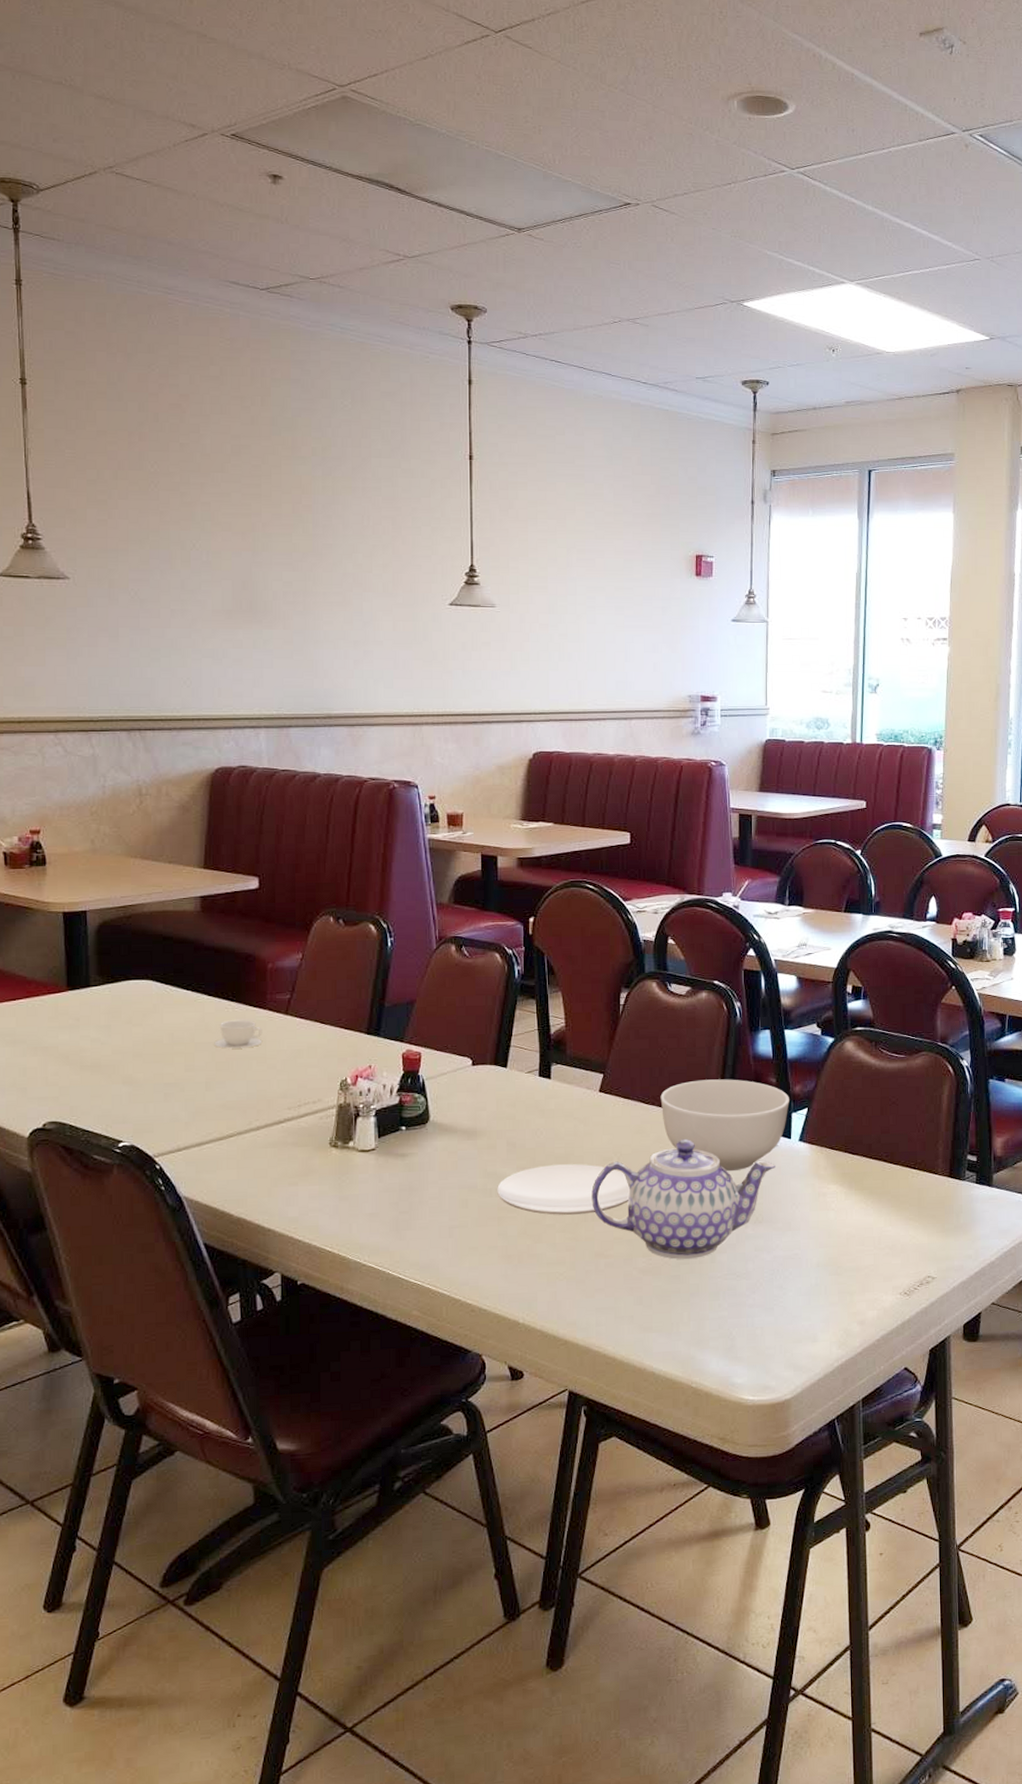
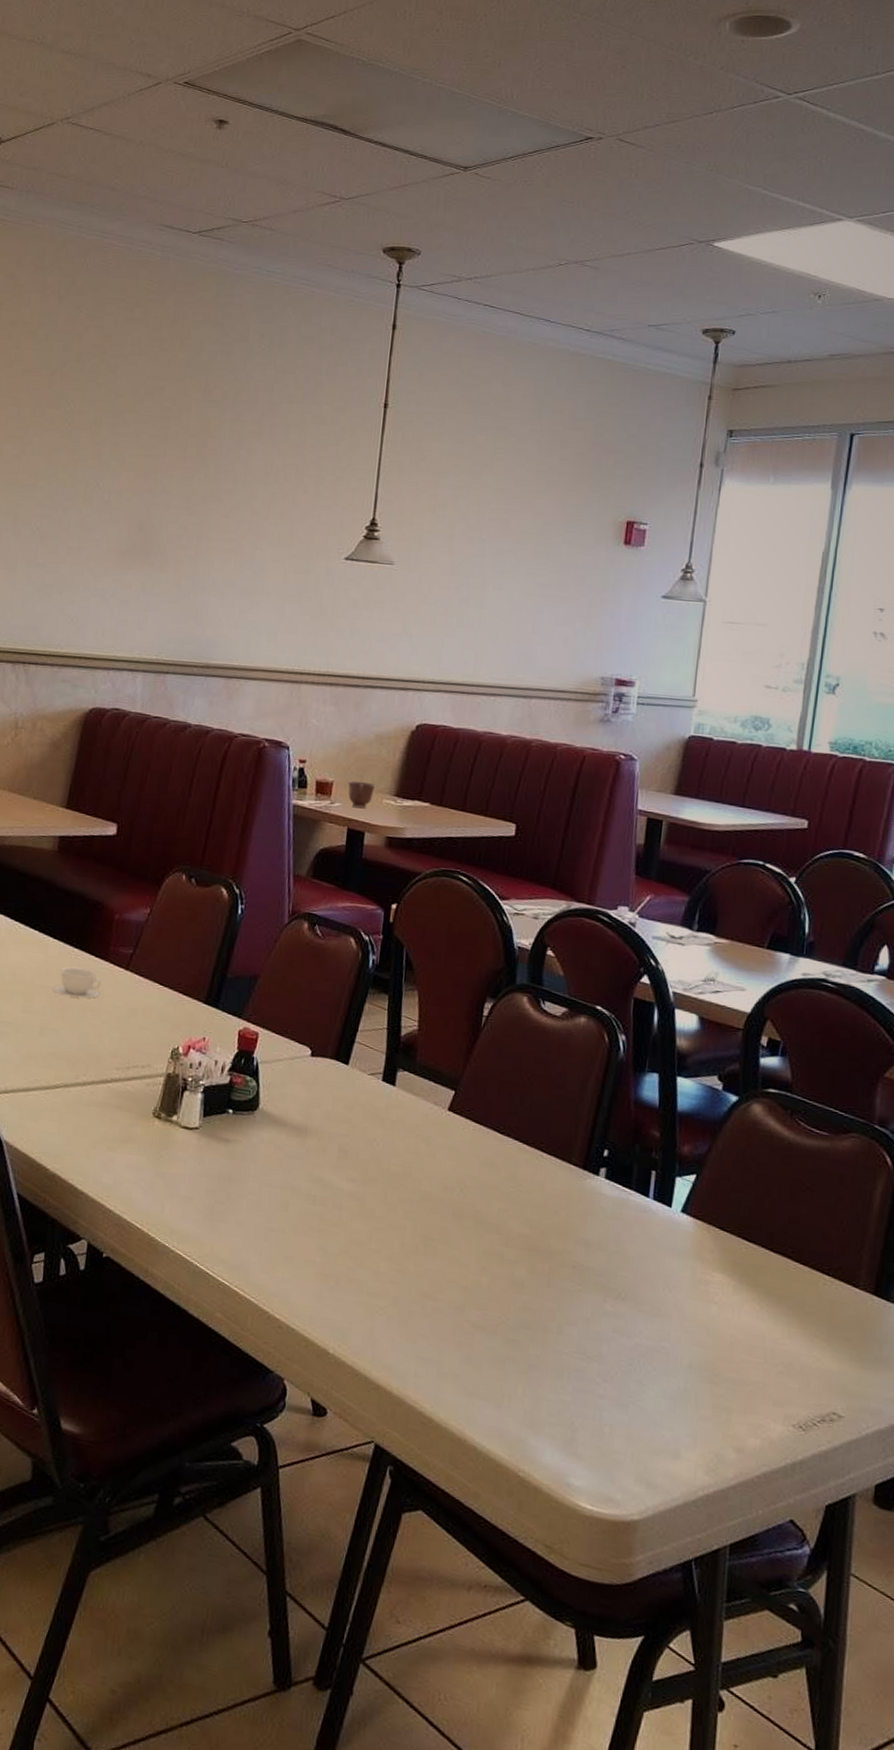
teacup: none [476,810,504,835] -> present [347,780,377,809]
plate: present [497,1164,630,1215] -> none [321,1181,471,1247]
teapot: present [591,1139,775,1260] -> none [425,1182,649,1326]
bowl: present [660,1079,789,1172] -> none [517,1117,674,1233]

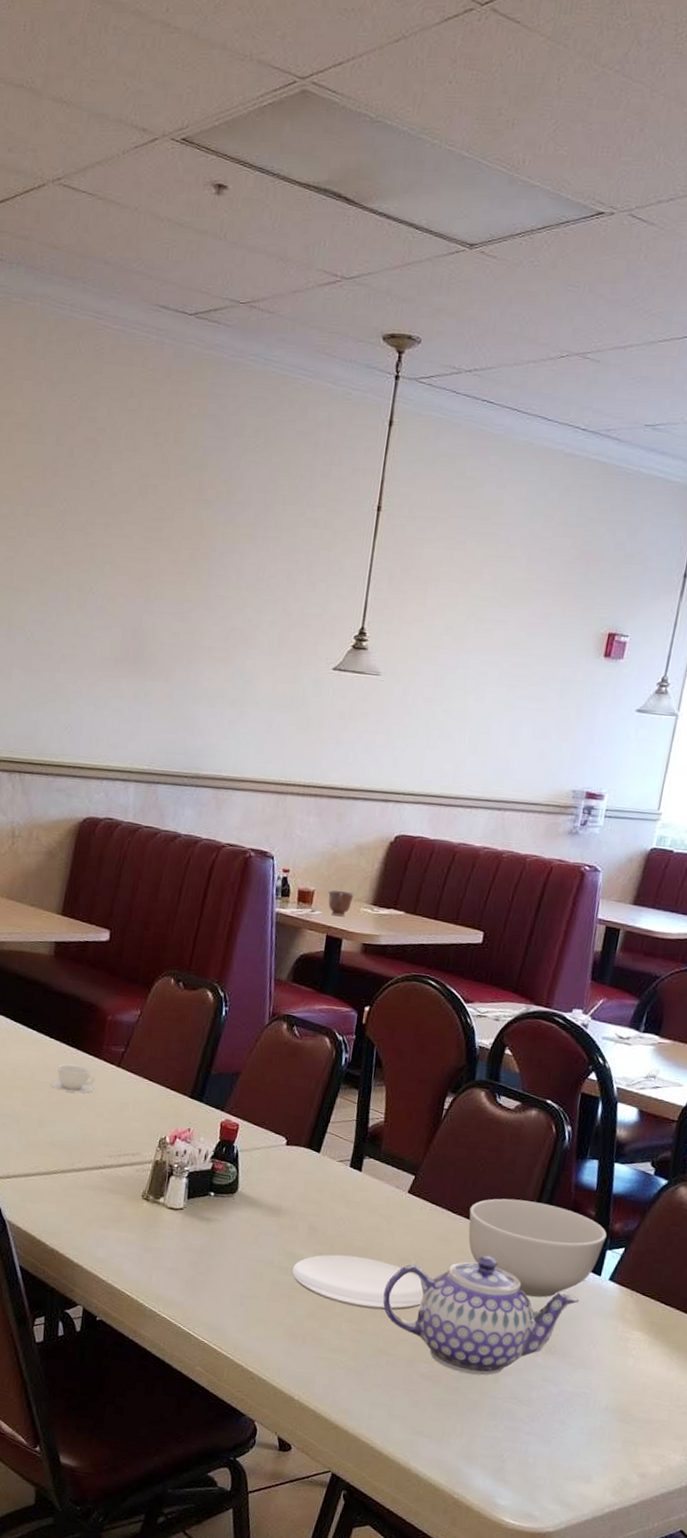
plate: none [321,1181,471,1247] -> present [292,1254,423,1311]
teapot: none [425,1182,649,1326] -> present [382,1255,579,1376]
bowl: none [517,1117,674,1233] -> present [468,1198,607,1298]

